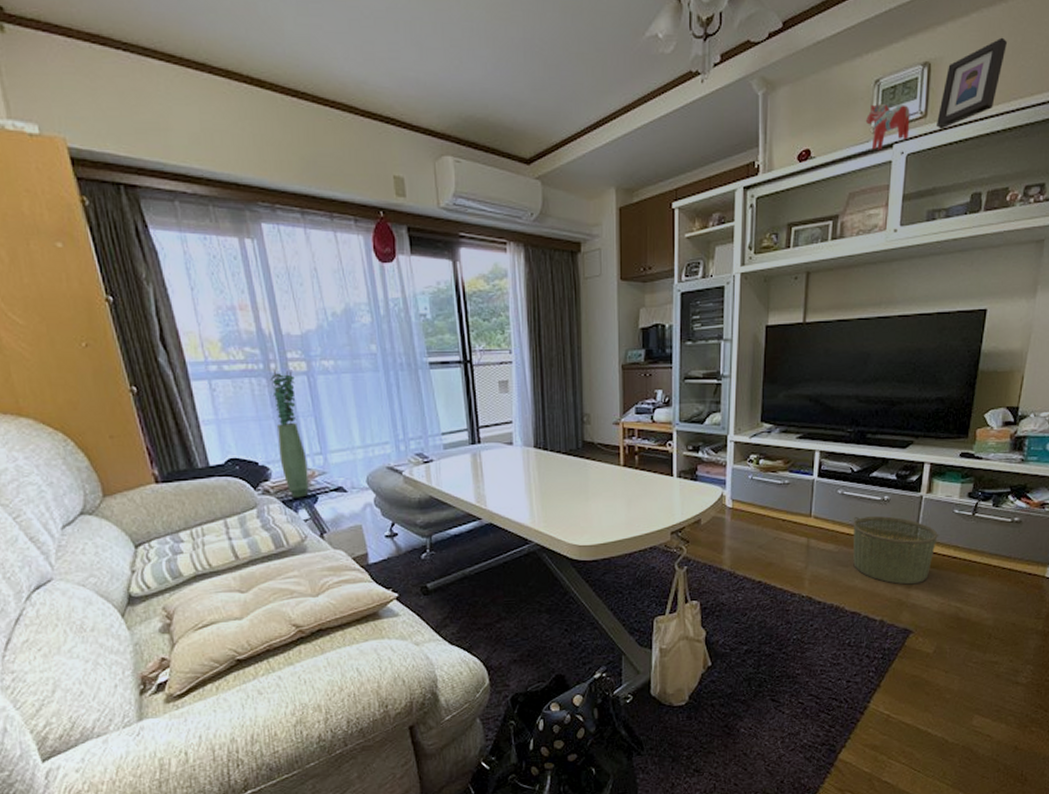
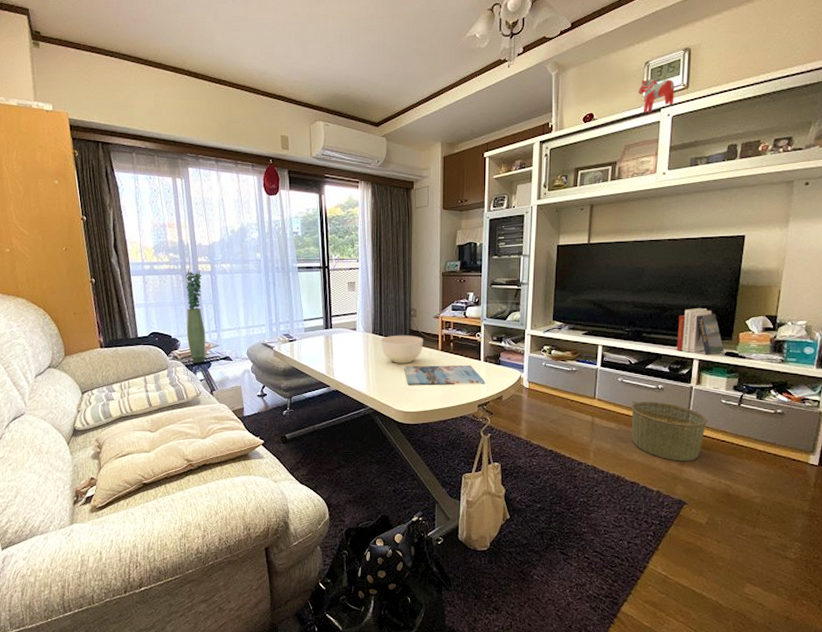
bowl: none [545,448,600,485] -> present [381,335,423,363]
magazine: none [577,482,680,511] -> present [404,365,485,385]
books: none [905,399,959,458] -> present [676,307,724,355]
picture frame: present [937,37,1008,130] -> none [697,28,755,97]

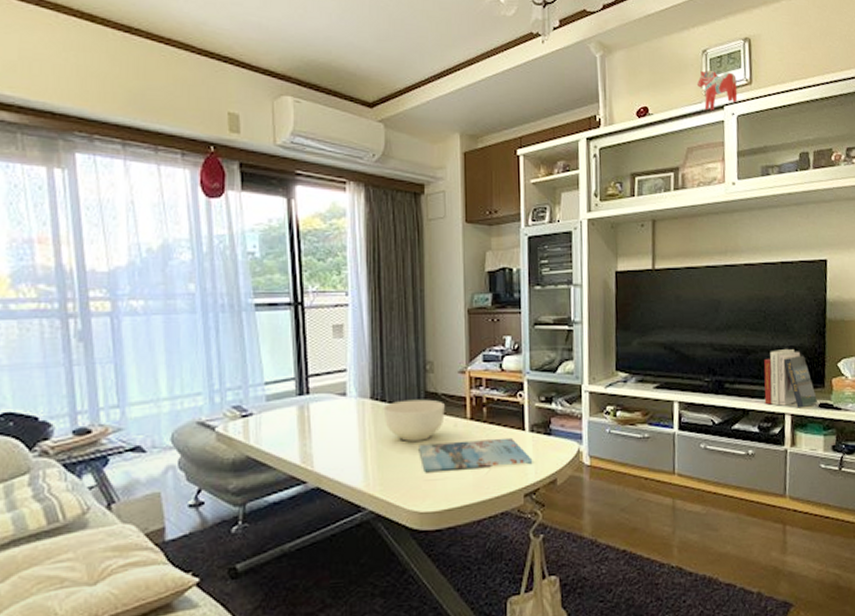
vase: present [185,268,206,363] -> none [65,308,100,461]
basket: present [631,400,709,462] -> none [718,472,810,550]

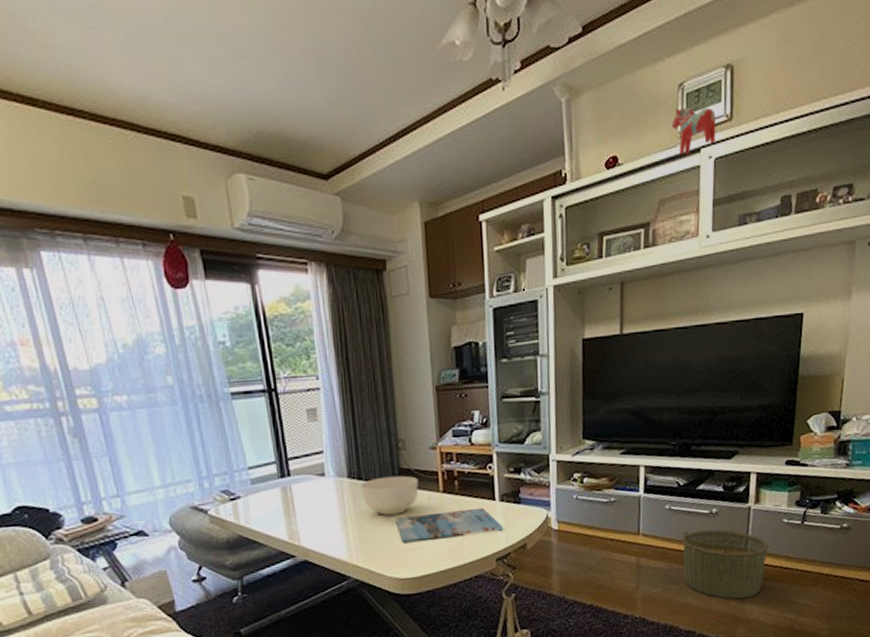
basket: none [718,472,810,550] -> present [682,529,771,600]
books: present [764,348,817,408] -> none [730,407,784,467]

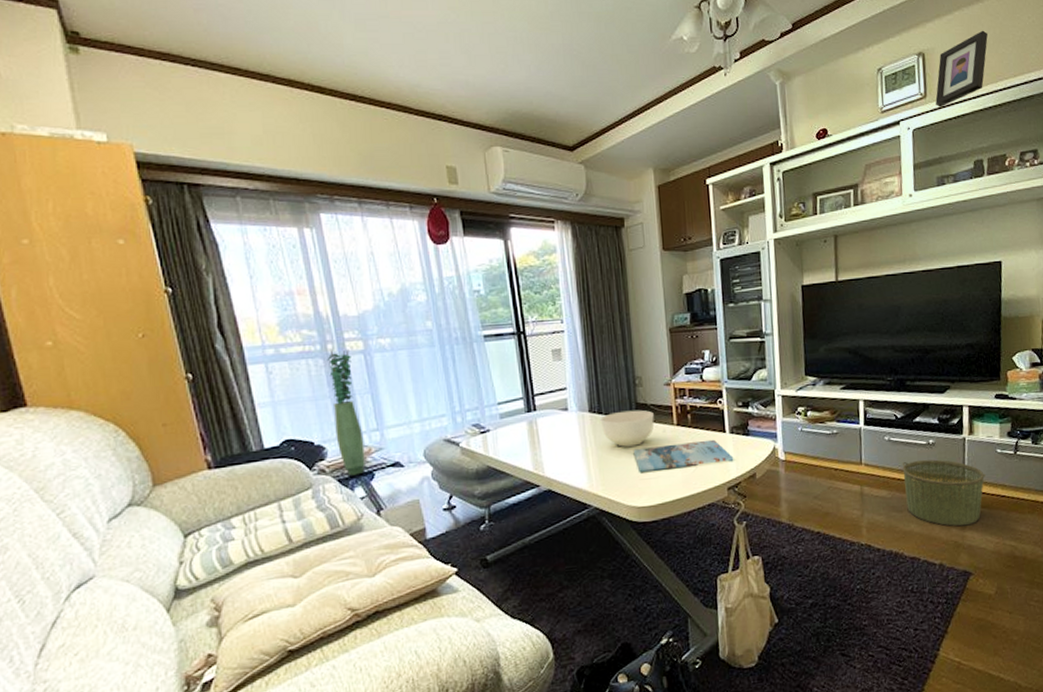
vase: none [58,406,106,546] -> present [327,348,365,476]
decorative figurine: present [671,107,716,157] -> none [873,87,913,128]
picture frame: none [743,38,808,132] -> present [935,30,988,108]

